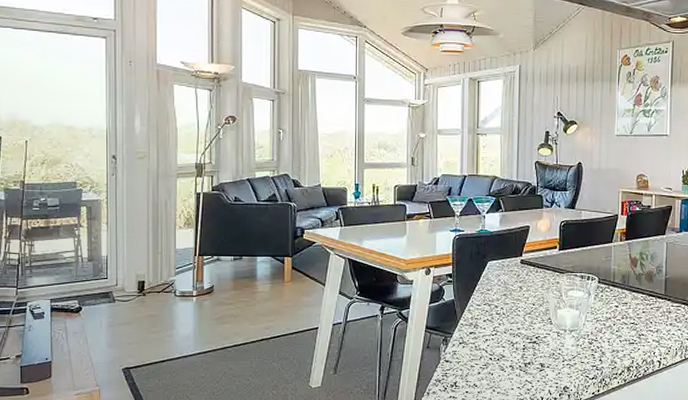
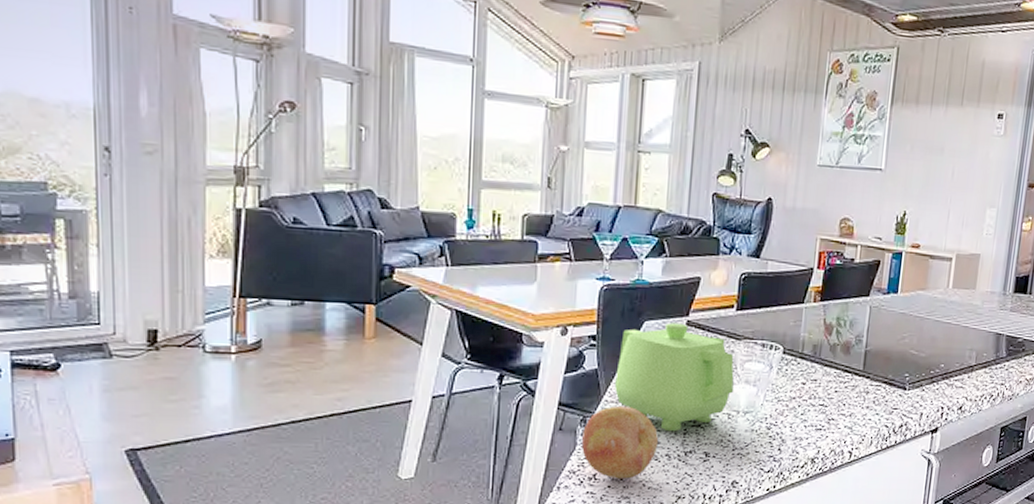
fruit: none [445,327,504,386] -> present [582,405,659,479]
teapot: none [468,262,561,348] -> present [615,323,735,432]

